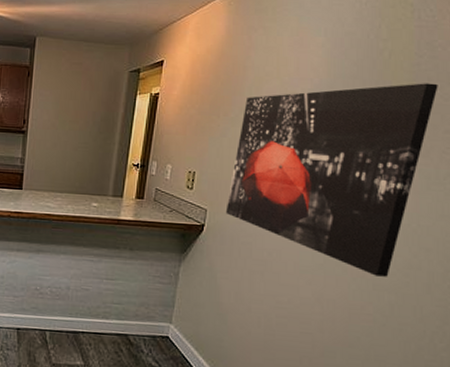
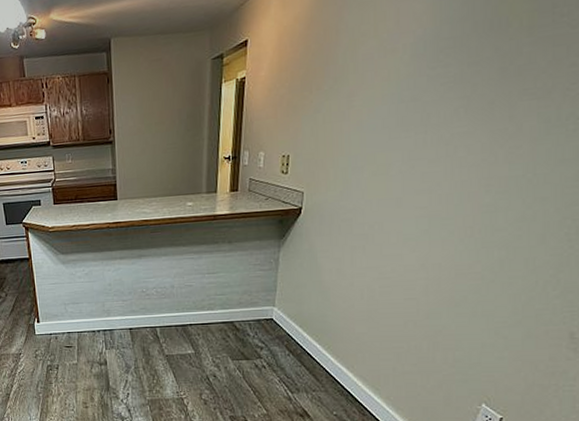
wall art: present [225,83,438,277] -> none [323,9,565,234]

